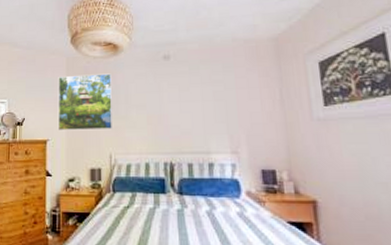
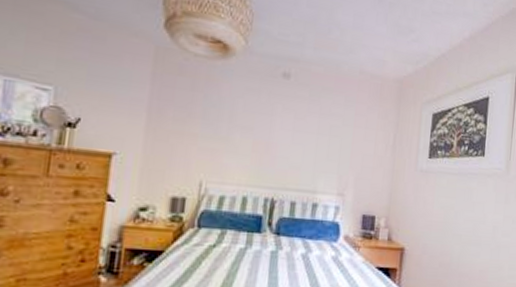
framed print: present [57,73,112,131] -> none [130,70,216,151]

